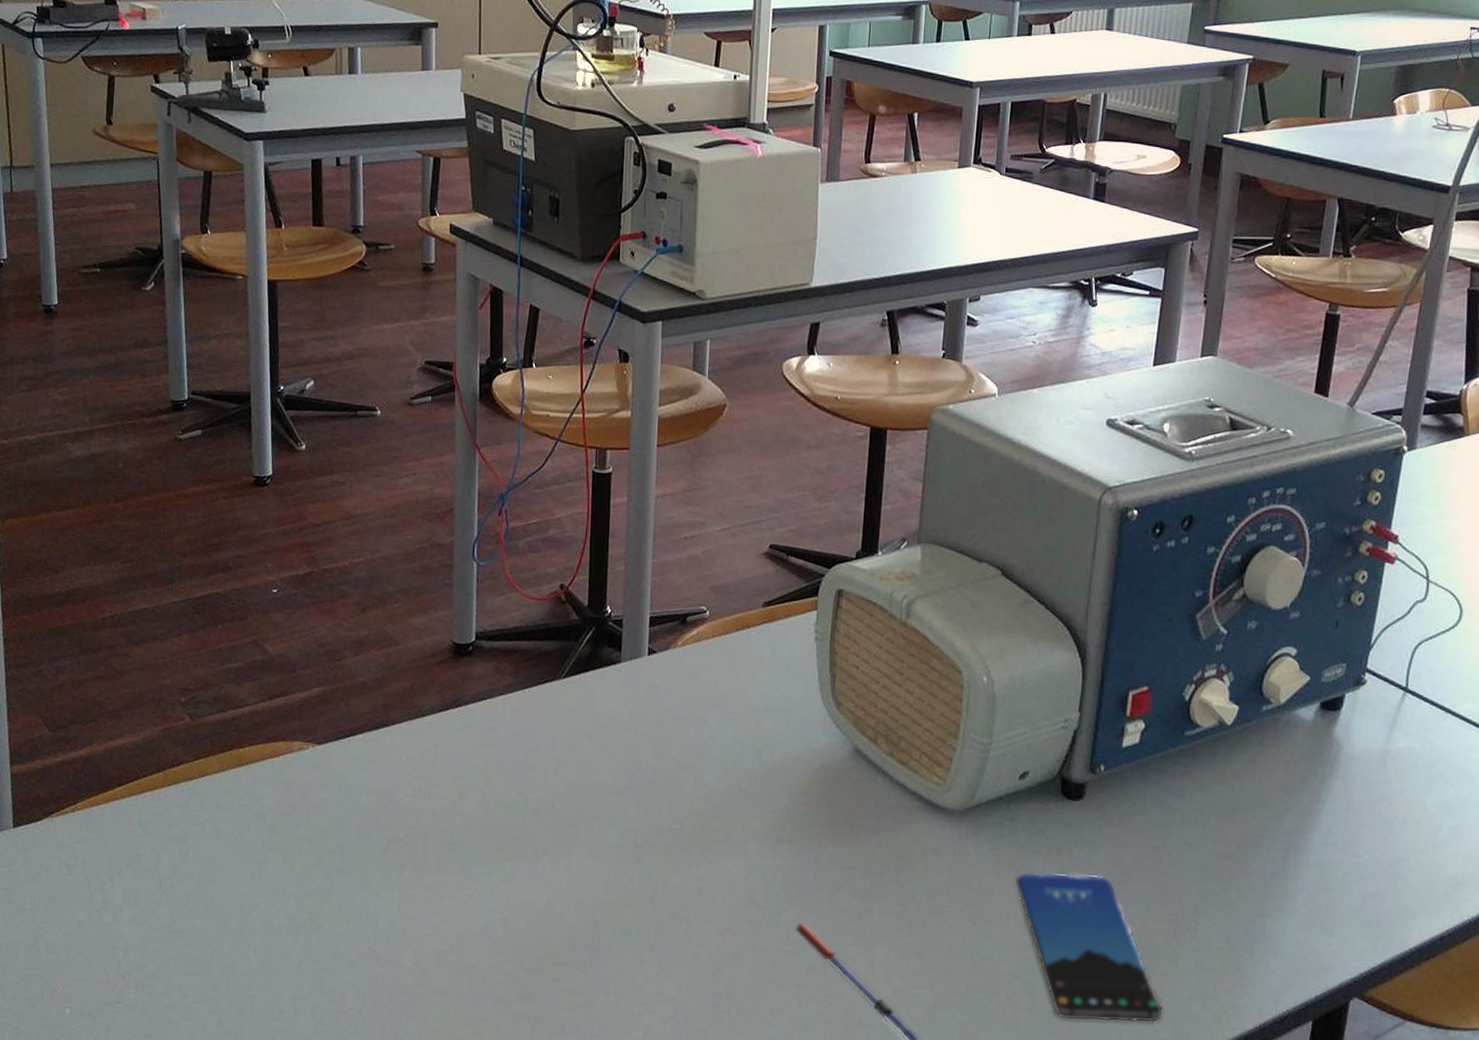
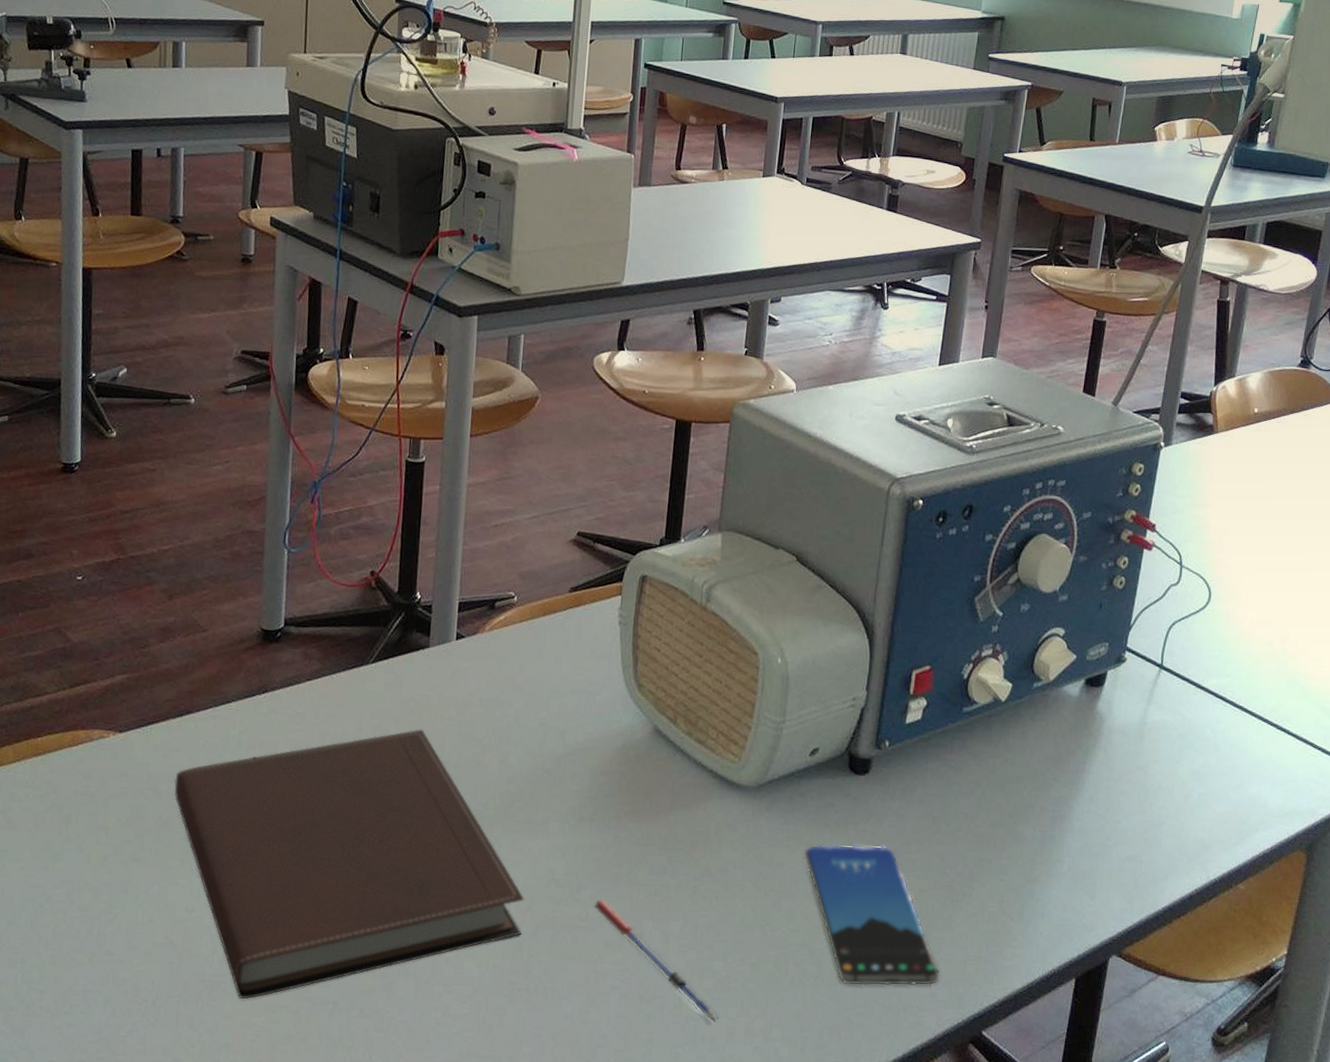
notebook: none [373,745,724,1011] -> present [174,729,525,999]

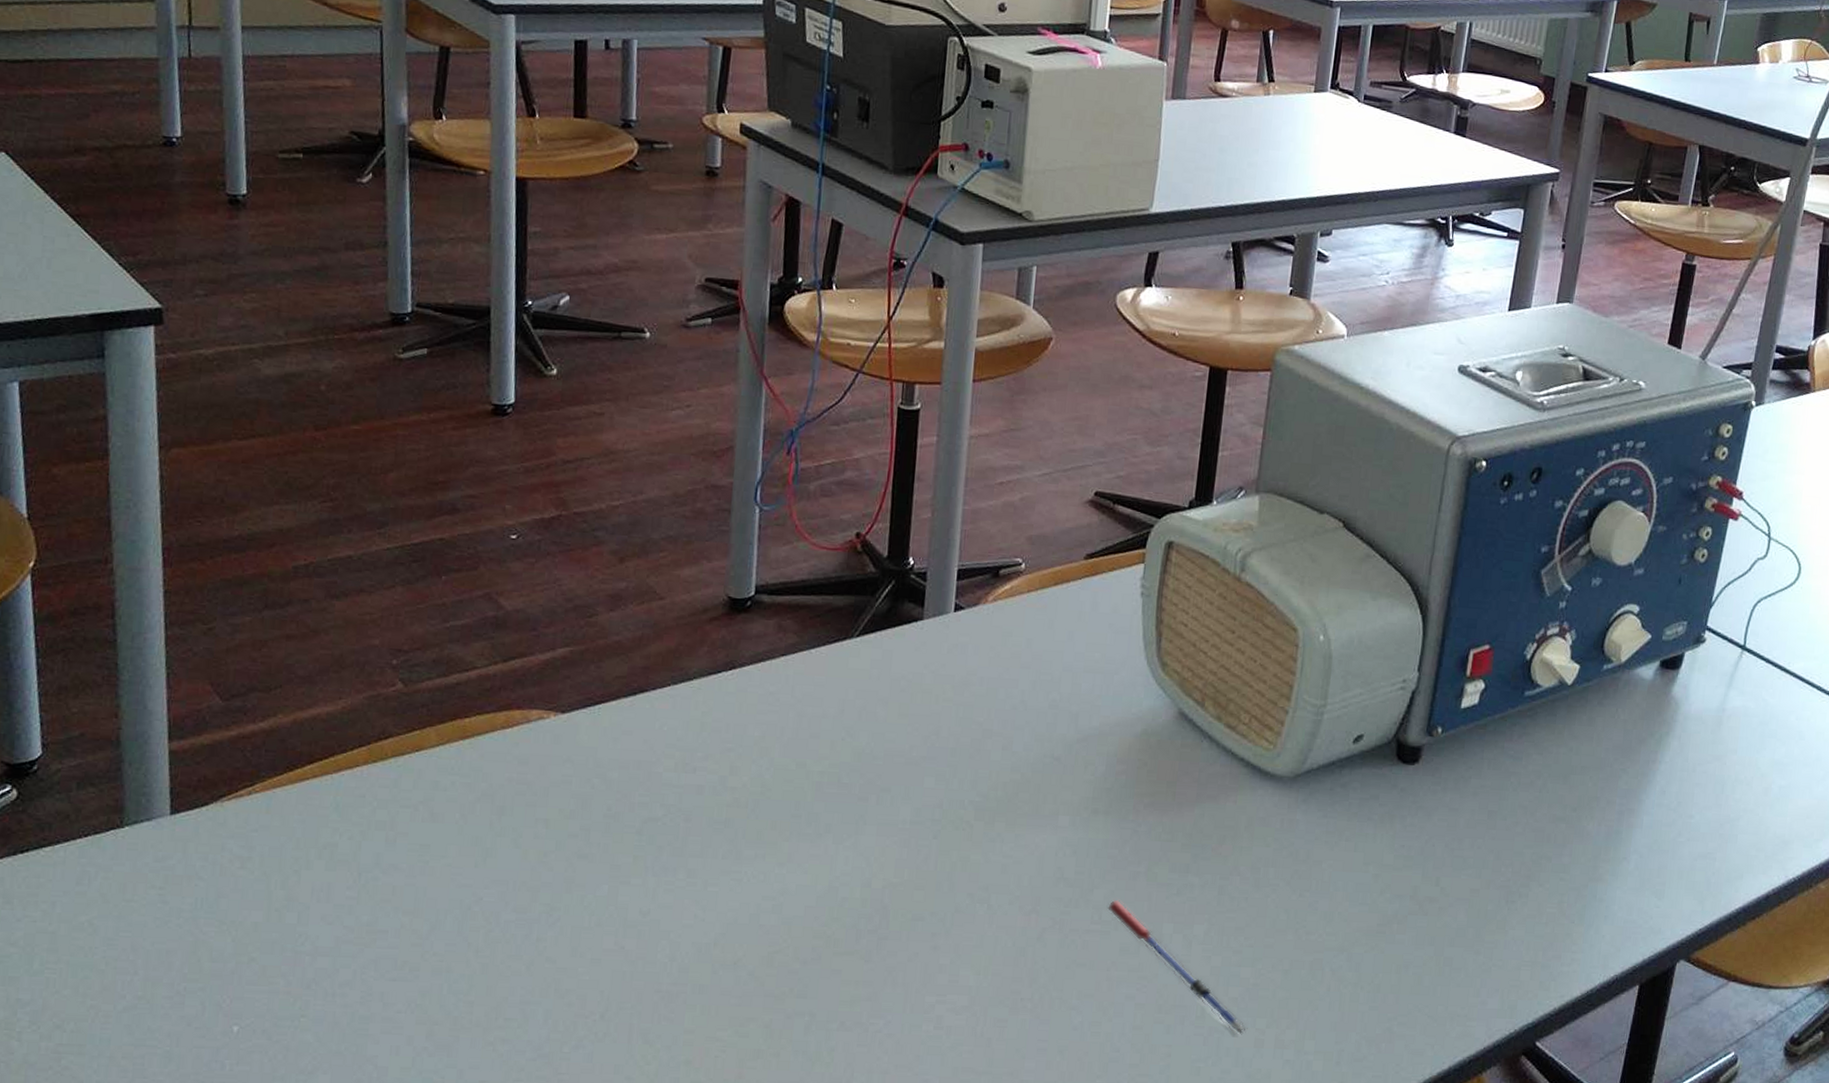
notebook: present [174,729,525,999] -> none [626,711,1030,1011]
smartphone: present [804,844,940,986] -> none [1344,840,1492,994]

